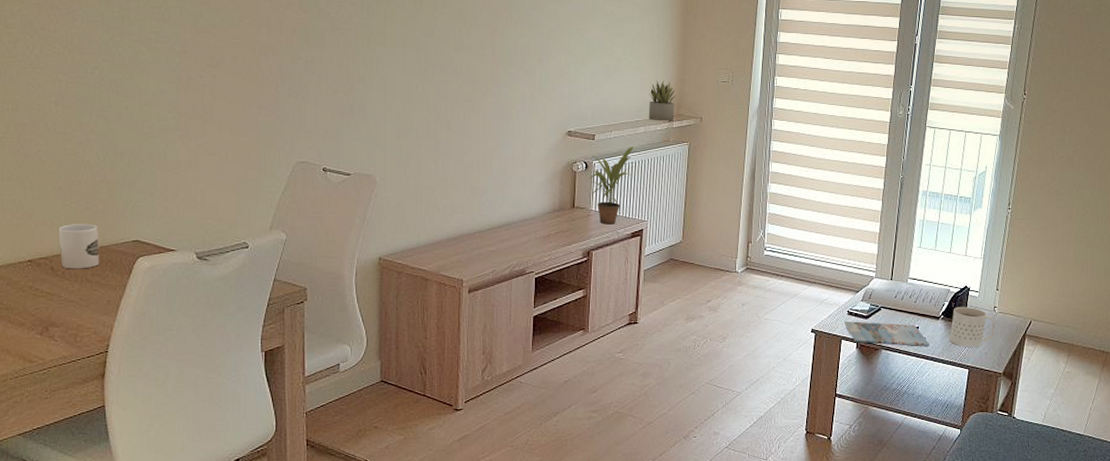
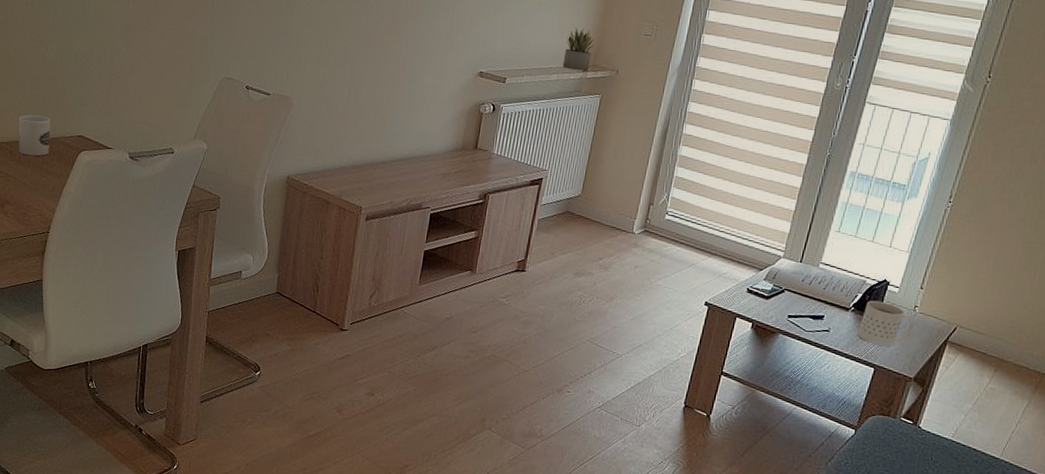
potted plant: present [588,147,636,225] -> none [494,93,544,170]
magazine: present [844,321,930,346] -> none [741,299,834,337]

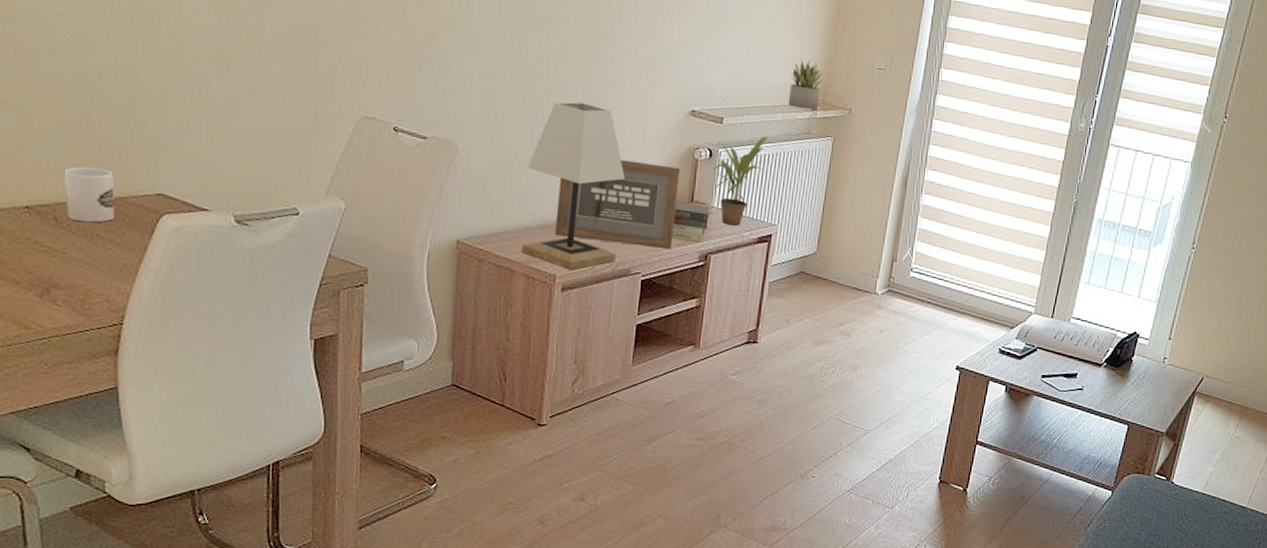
lamp: none [336,65,422,204] -> present [521,101,625,271]
picture frame: none [363,113,468,189] -> present [555,160,681,250]
books: none [457,149,491,184] -> present [672,202,711,243]
potted plant: none [494,93,544,170] -> present [712,136,769,226]
mug: present [857,300,914,347] -> none [1110,354,1164,403]

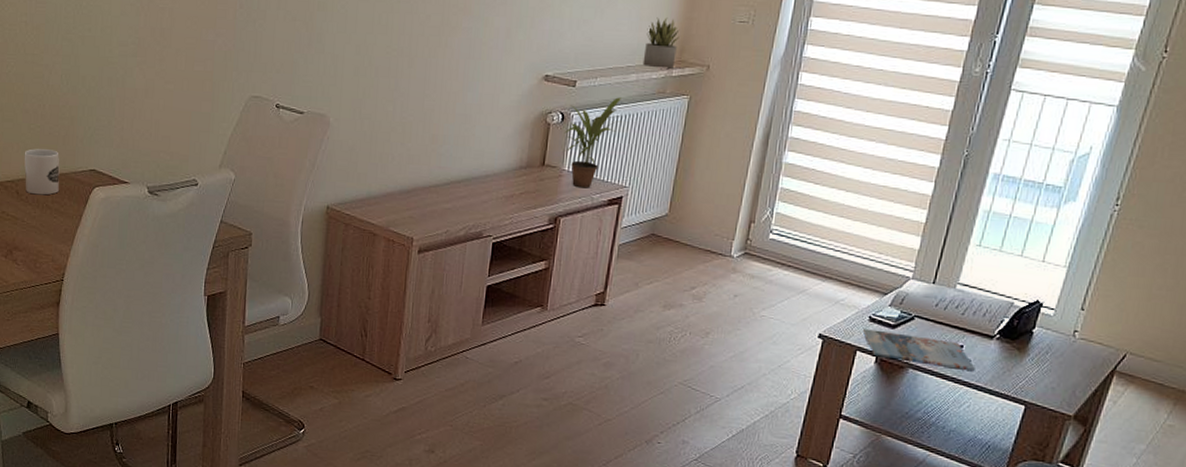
lamp: present [521,101,625,271] -> none [382,72,480,234]
picture frame: present [555,160,681,250] -> none [413,127,533,213]
books: present [672,202,711,243] -> none [522,166,562,206]
magazine: none [993,360,1088,396] -> present [862,329,975,371]

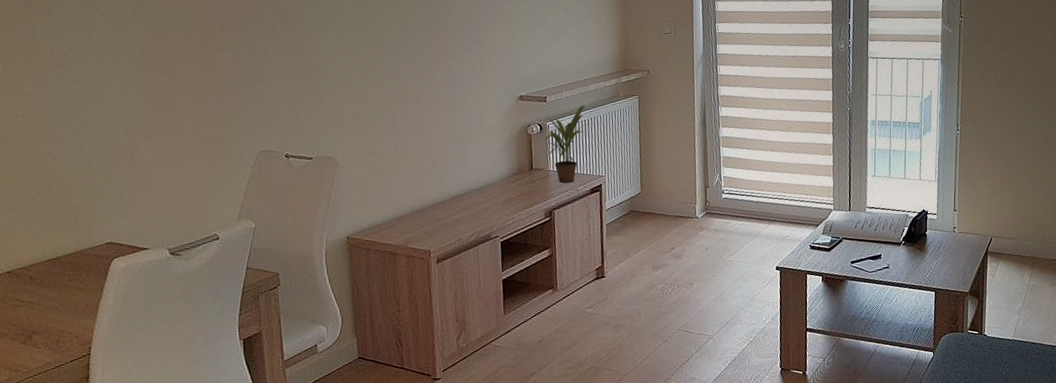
mug: present [24,149,60,195] -> none [34,230,77,277]
succulent plant: present [642,17,680,69] -> none [595,37,622,78]
magazine: present [862,329,975,371] -> none [807,252,894,276]

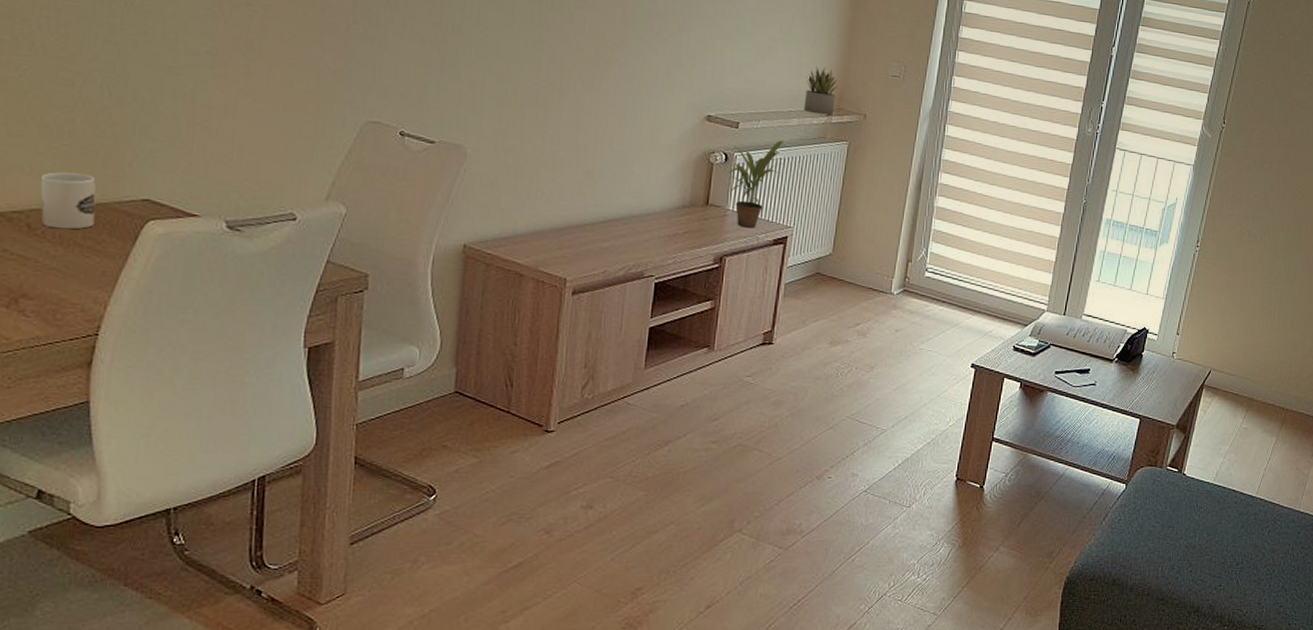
mug: none [34,230,77,277] -> present [40,172,97,230]
succulent plant: none [595,37,622,78] -> present [803,66,838,116]

